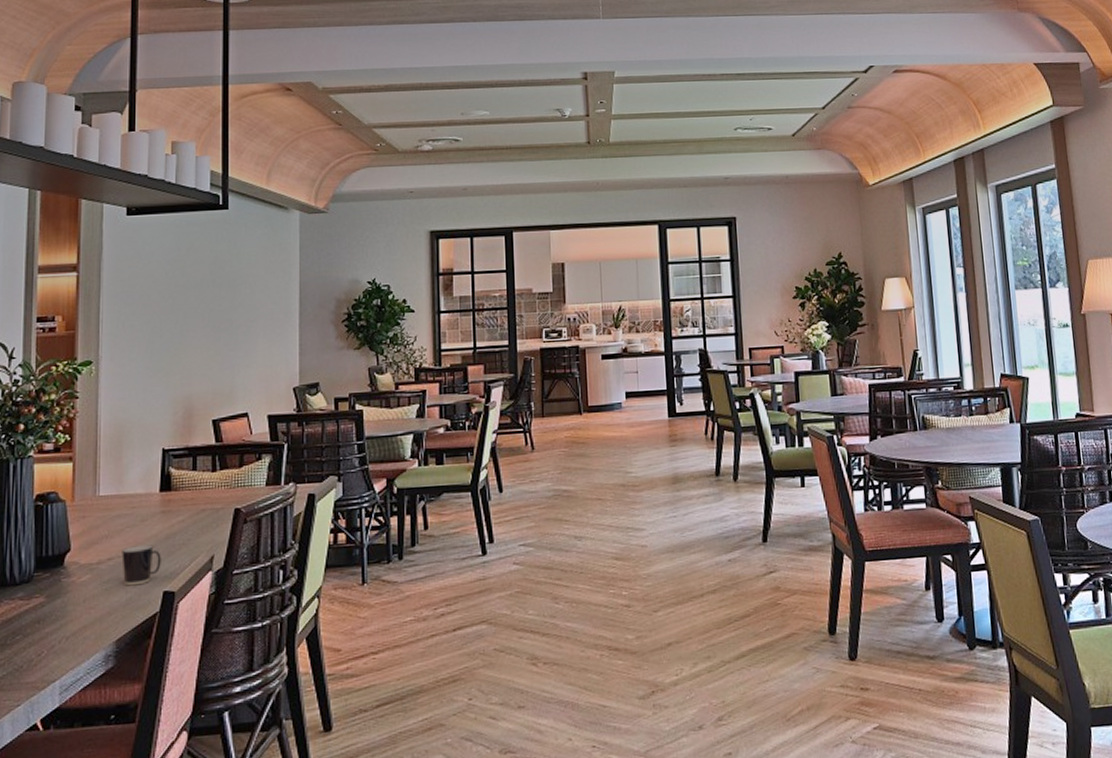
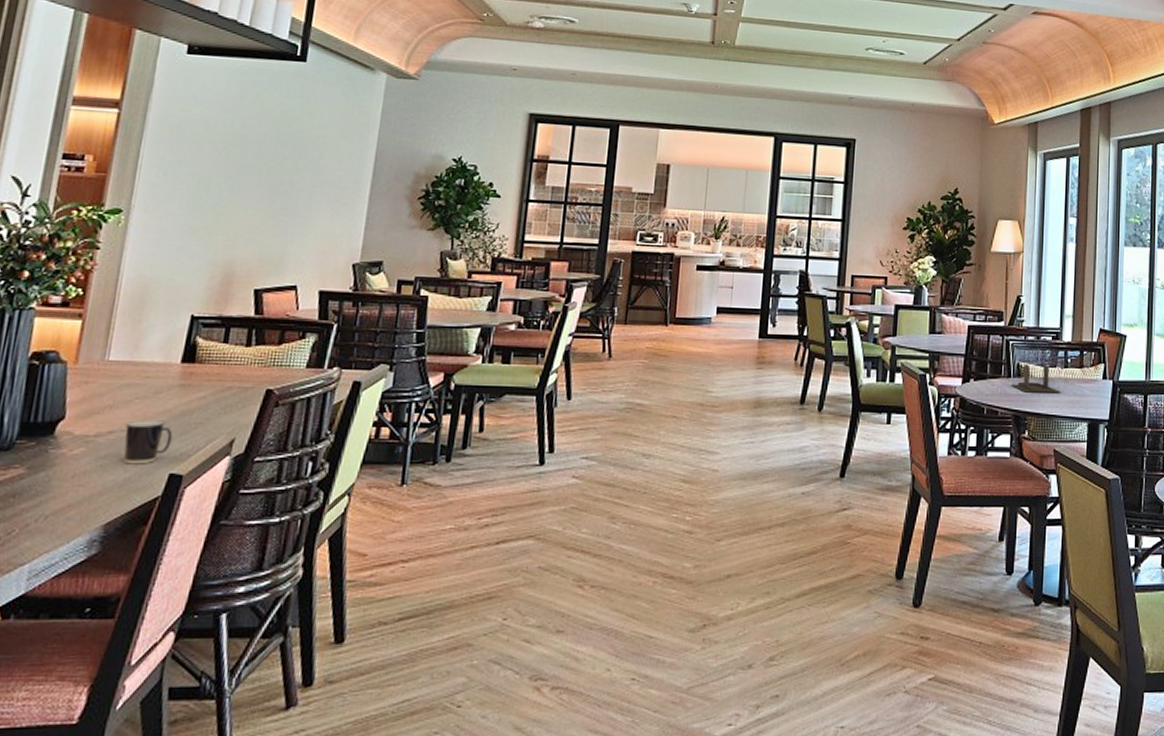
napkin holder: none [918,415,970,444] -> present [1011,364,1062,393]

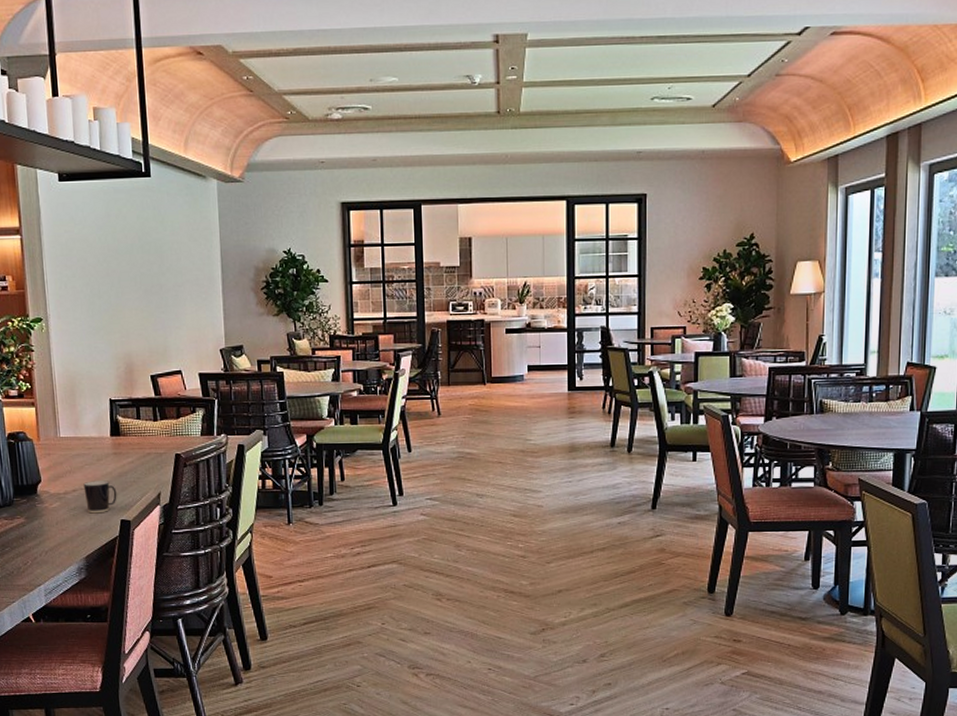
napkin holder: present [1011,364,1062,393] -> none [814,400,867,427]

